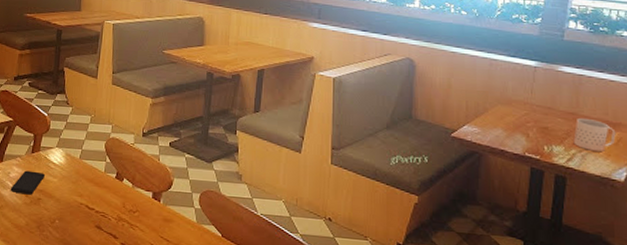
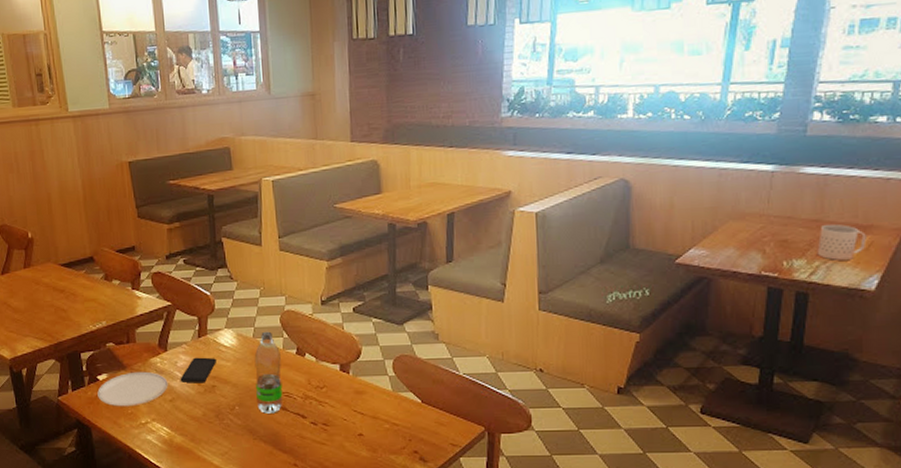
bottle: none [75,154,102,231] -> present [254,331,283,414]

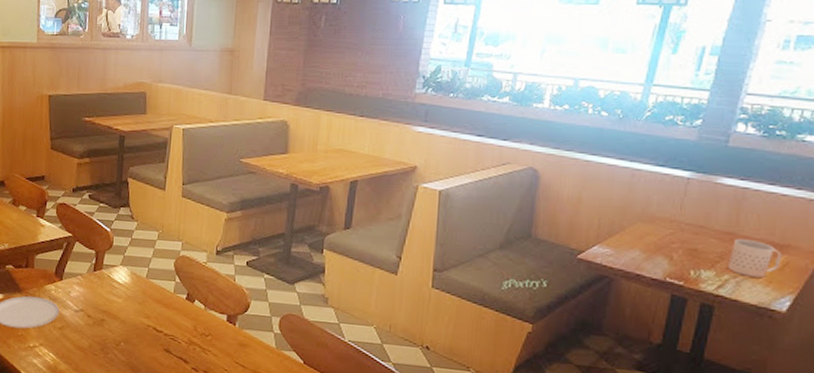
mobile phone: present [180,357,216,383] -> none [71,289,108,316]
bottle: present [254,331,283,414] -> none [141,273,171,354]

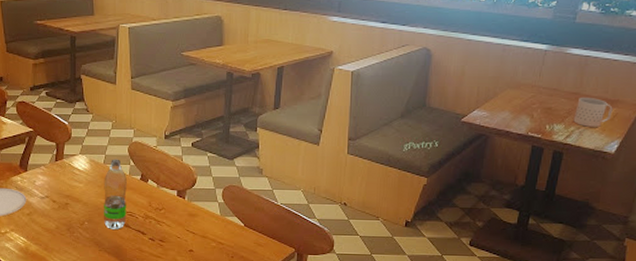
bottle: none [141,273,171,354] -> present [103,159,127,229]

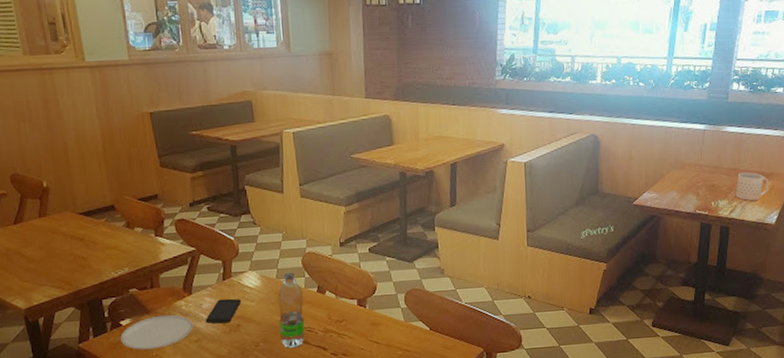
mobile phone: none [37,178,70,201] -> present [205,298,241,324]

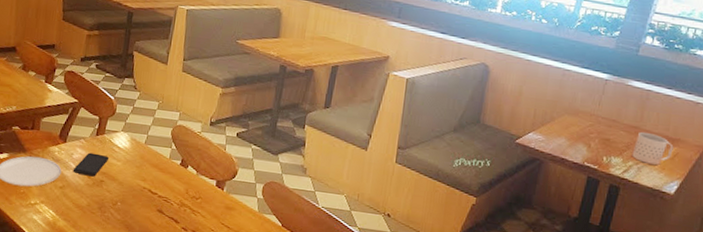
bottle: present [277,272,306,348] -> none [137,140,167,214]

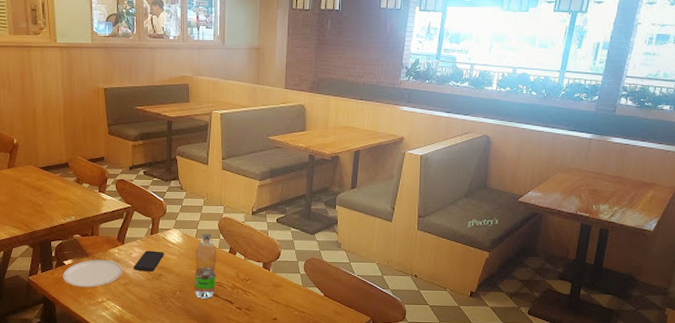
bottle: none [137,140,167,214] -> present [194,233,216,299]
mug: present [631,131,674,165] -> none [616,180,650,207]

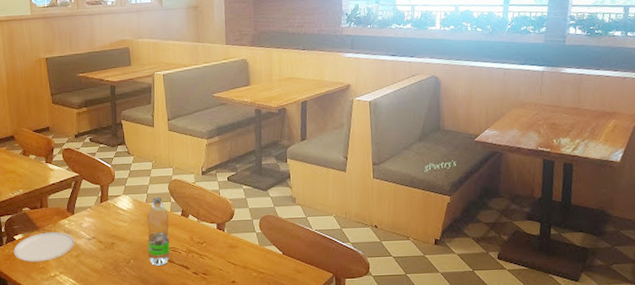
mobile phone: present [133,250,164,272] -> none [84,219,115,241]

